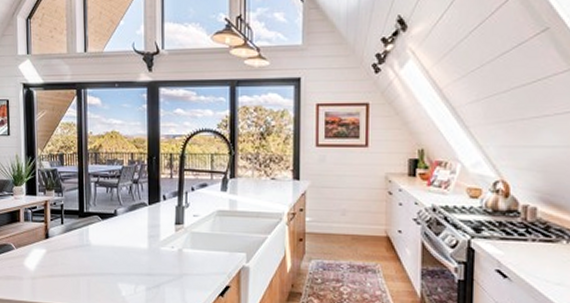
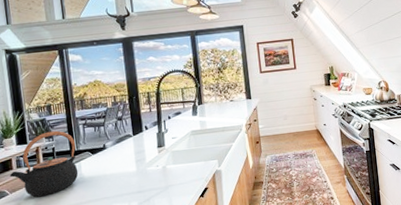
teapot: none [16,185,86,259] -> present [9,130,79,198]

